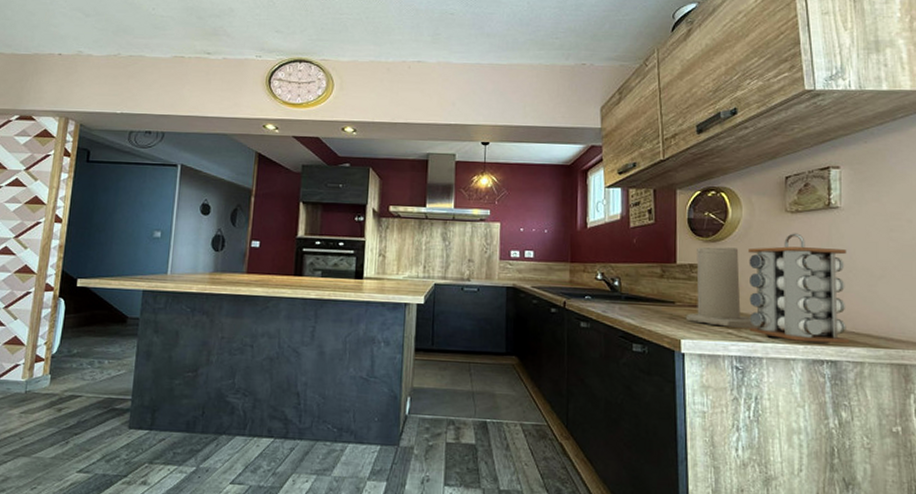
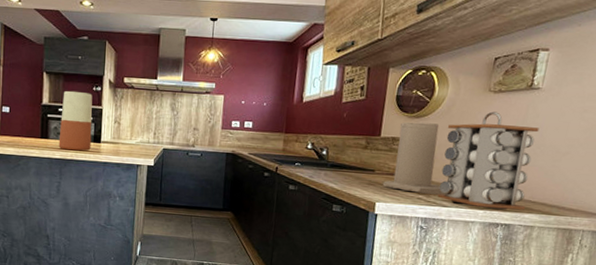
vase: none [314,221,354,290] -> present [58,90,93,152]

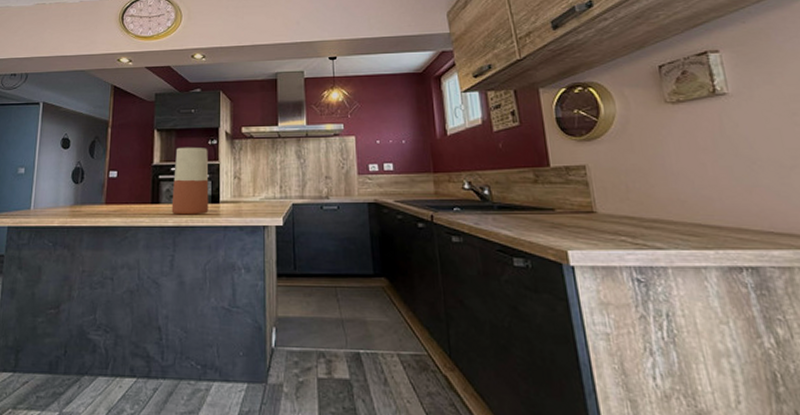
paper towel: present [382,122,446,195] -> none [569,146,657,234]
spice rack: present [437,111,539,211] -> none [628,125,770,248]

